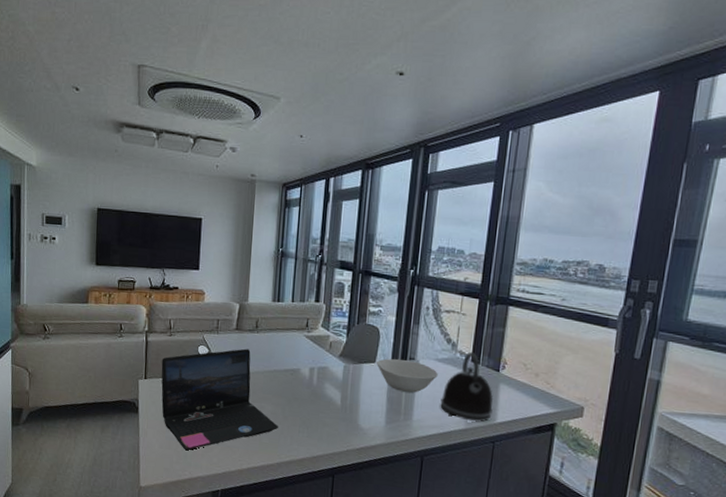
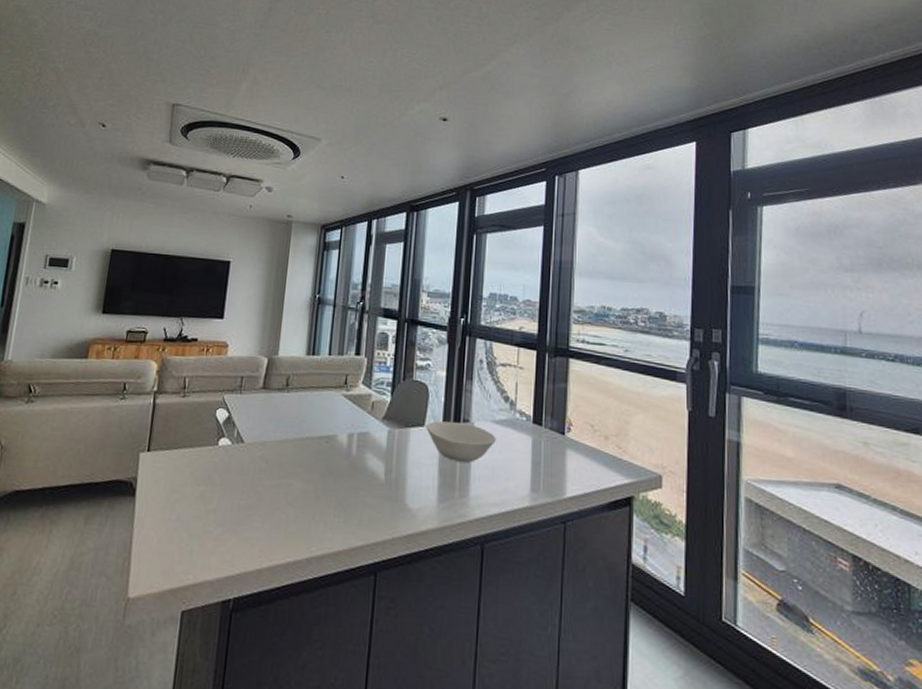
laptop: present [161,348,279,451] -> none [165,411,310,546]
kettle: present [440,351,494,422] -> none [500,411,561,497]

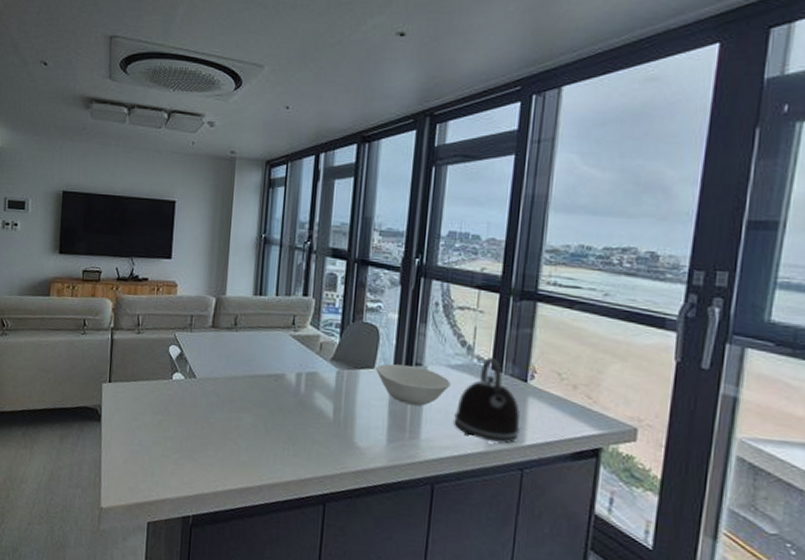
kettle: none [500,411,561,497] -> present [454,356,521,444]

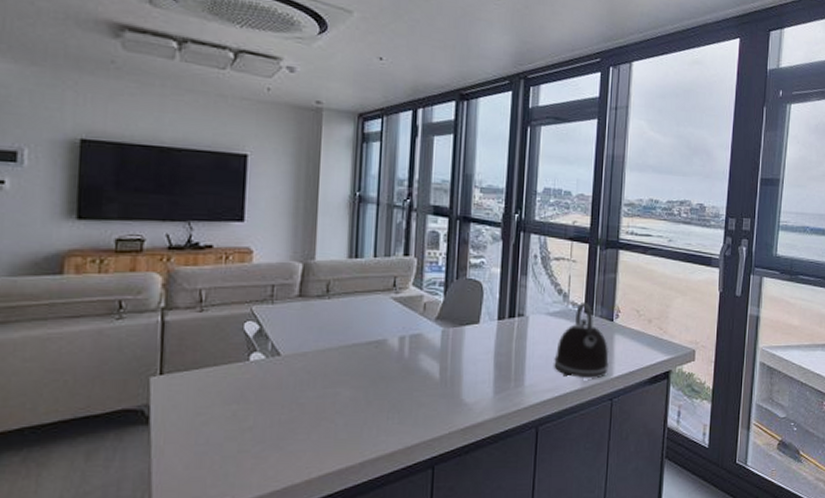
bowl: present [376,363,451,406] -> none [481,316,550,354]

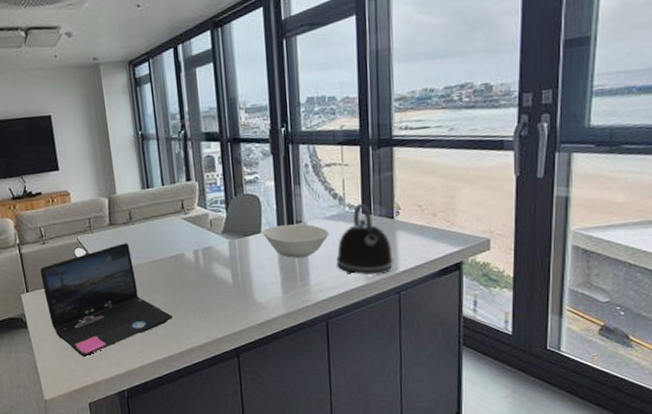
laptop: none [186,320,361,467] -> present [40,243,174,357]
bowl: none [481,316,550,354] -> present [262,224,329,258]

